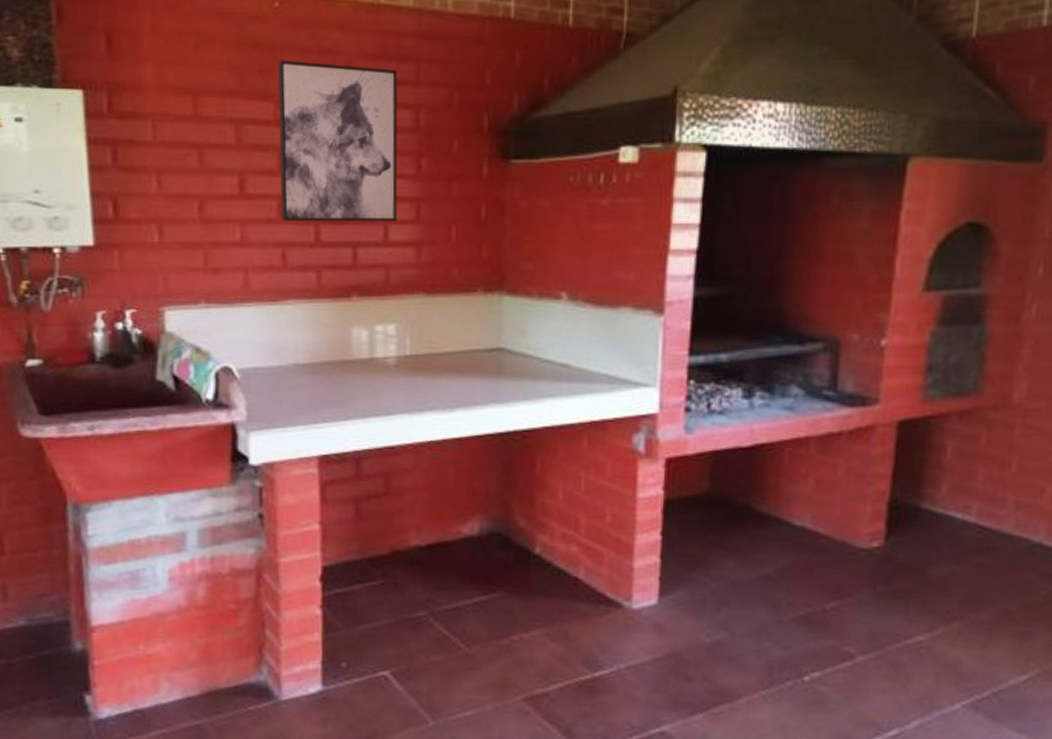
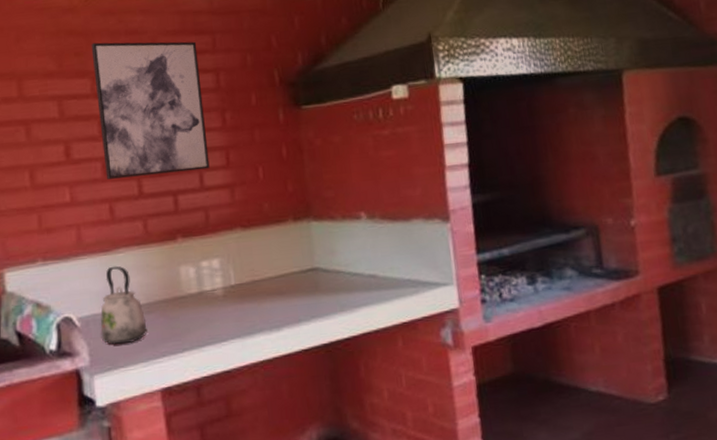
kettle: none [260,318,310,404] -> present [100,265,147,345]

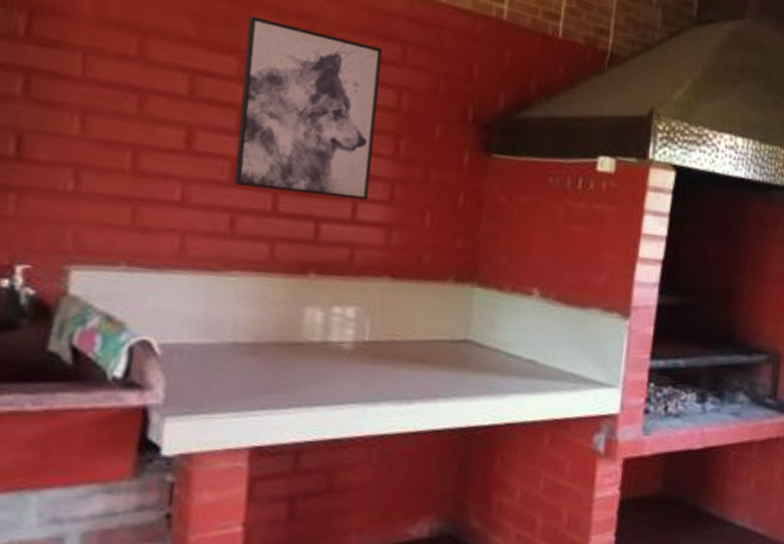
kettle: present [100,265,147,345] -> none [185,289,249,387]

